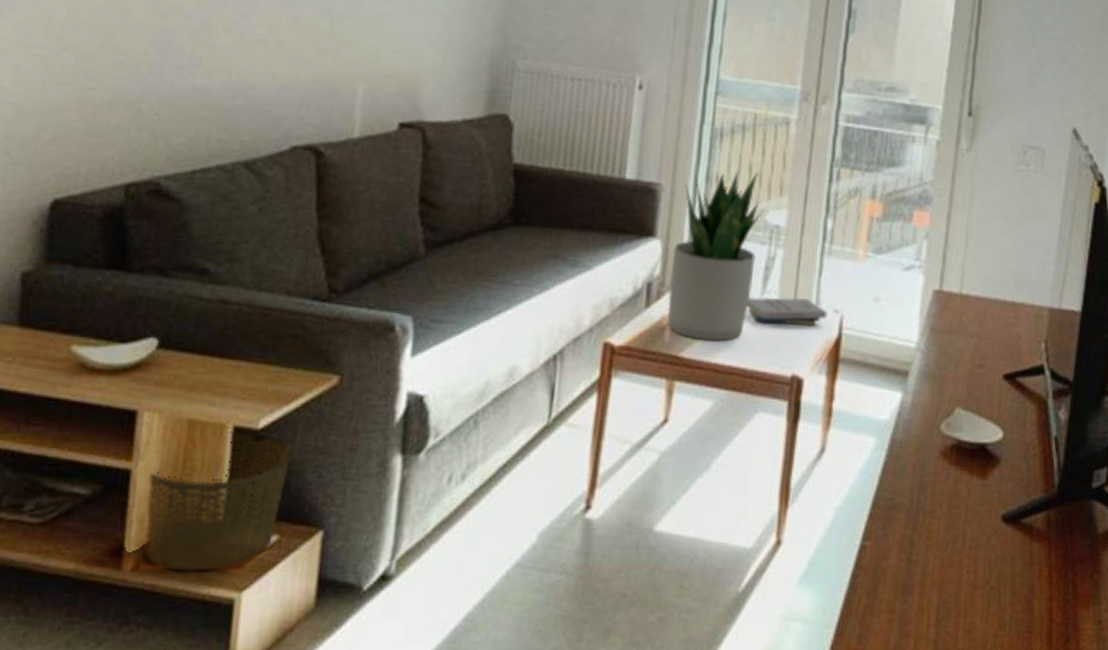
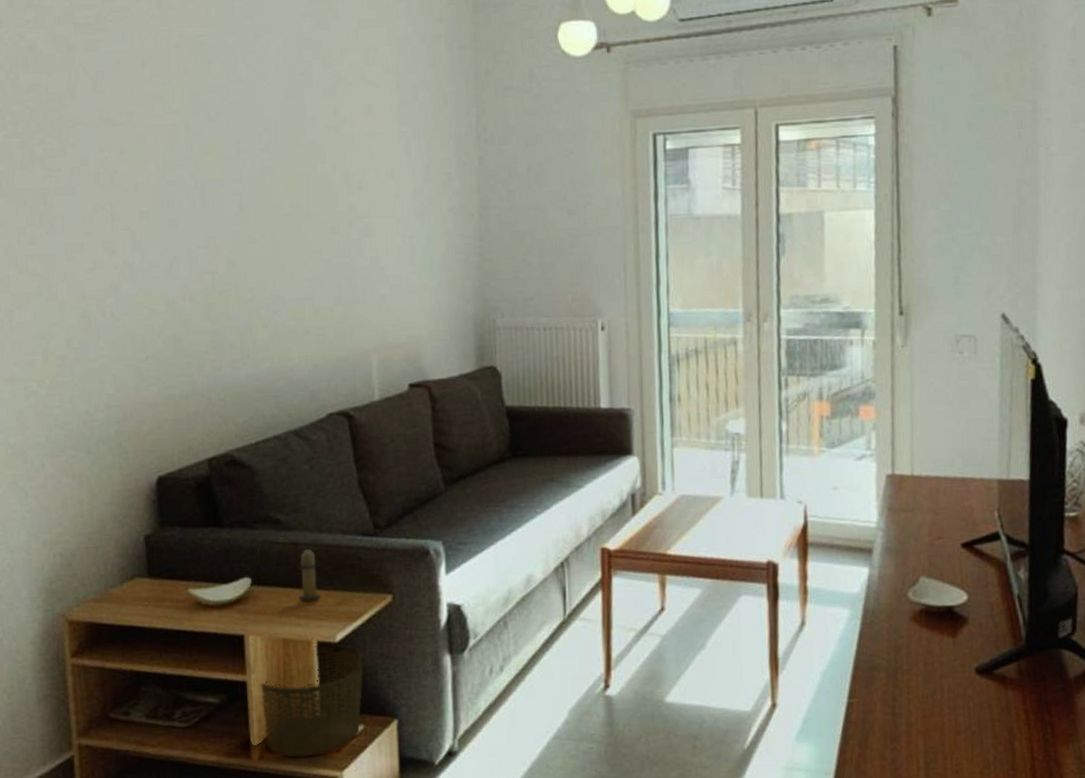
candle: none [217,306,252,377] -> present [296,546,321,603]
planter: present [667,168,765,342] -> none [649,388,725,539]
books: present [747,297,828,327] -> none [720,493,792,519]

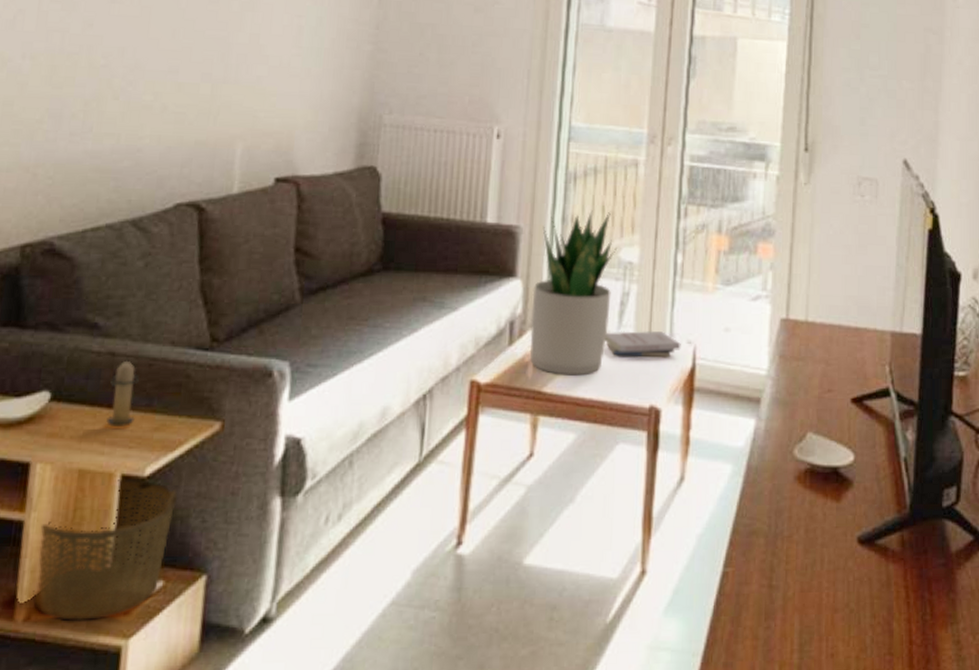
planter: none [649,388,725,539] -> present [529,209,618,376]
books: none [720,493,792,519] -> present [605,330,681,358]

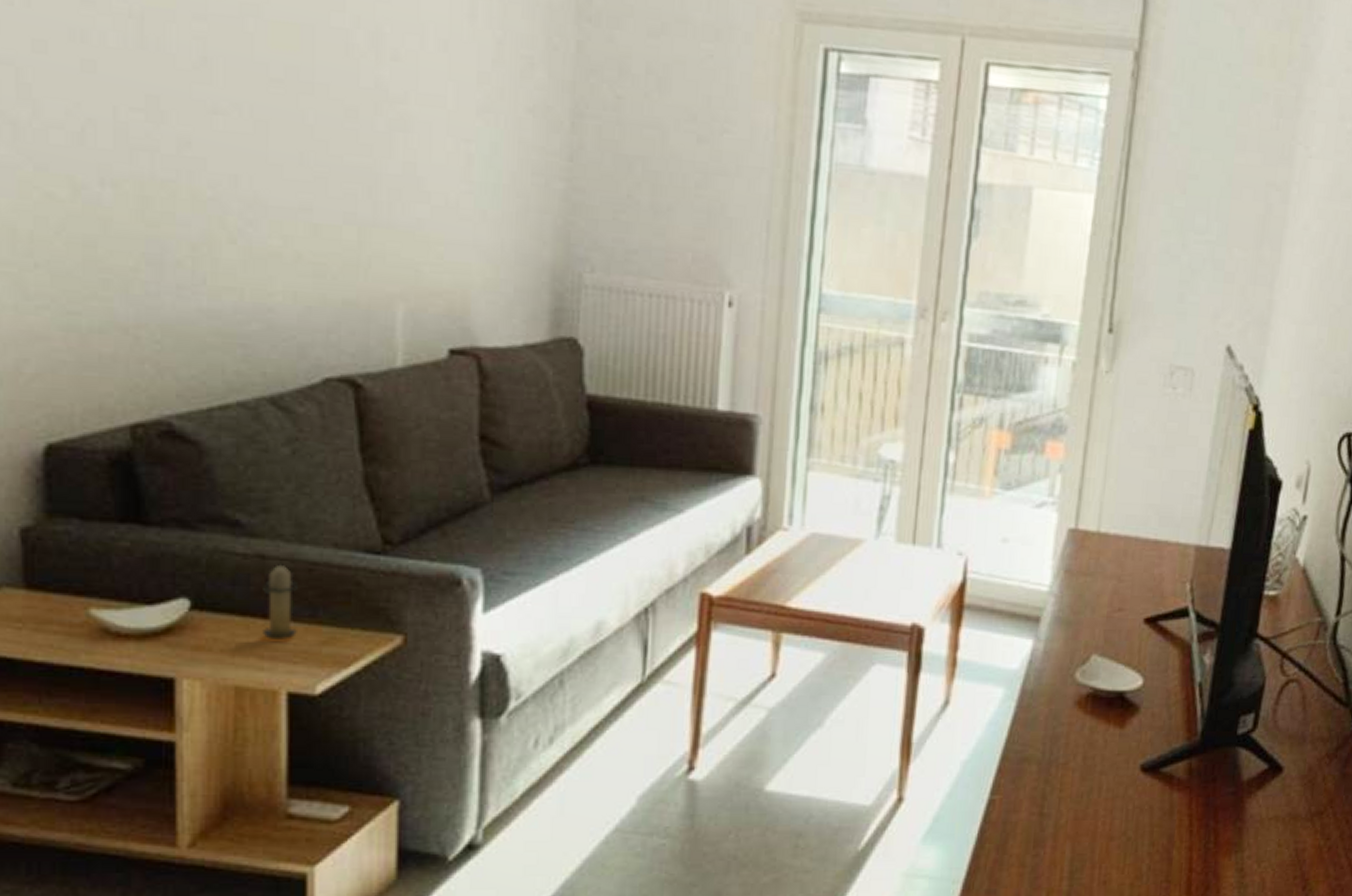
basket: present [32,478,177,622] -> none [196,696,357,848]
planter: present [529,209,618,376] -> none [770,396,878,590]
books: present [605,330,681,358] -> none [861,539,950,571]

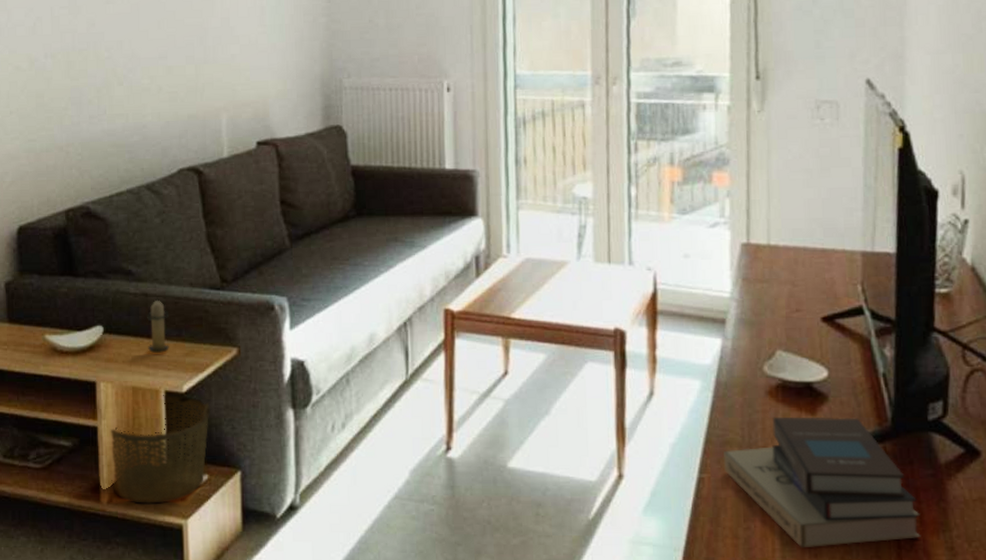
basket: none [196,696,357,848] -> present [110,394,210,505]
books: none [1018,730,1216,875] -> present [723,416,921,548]

